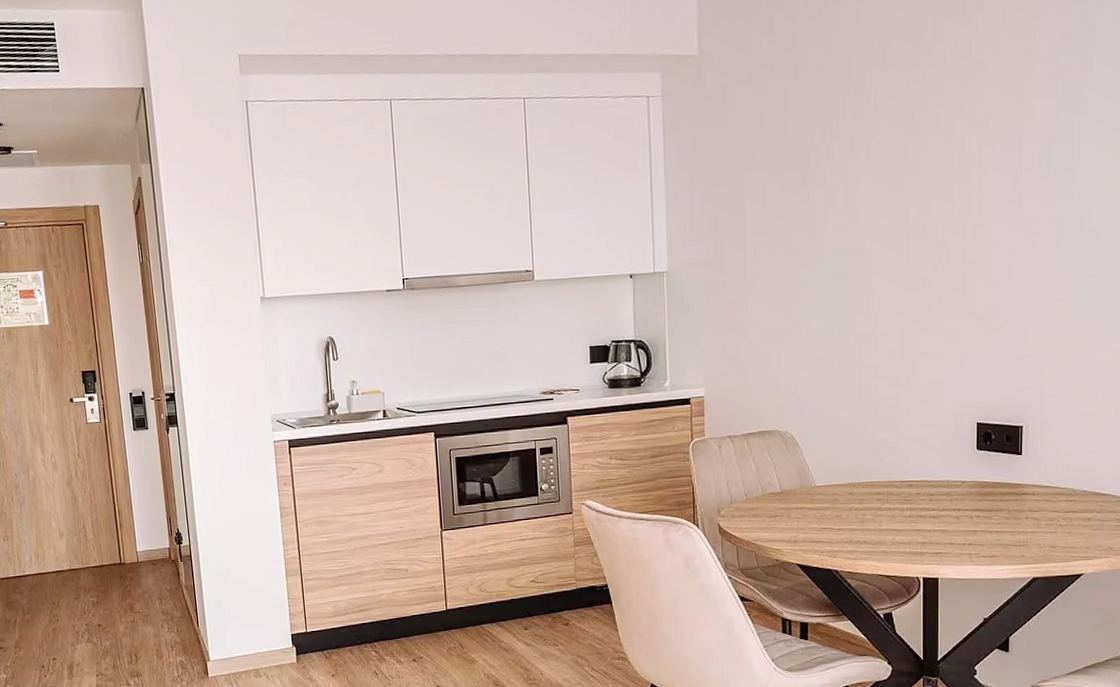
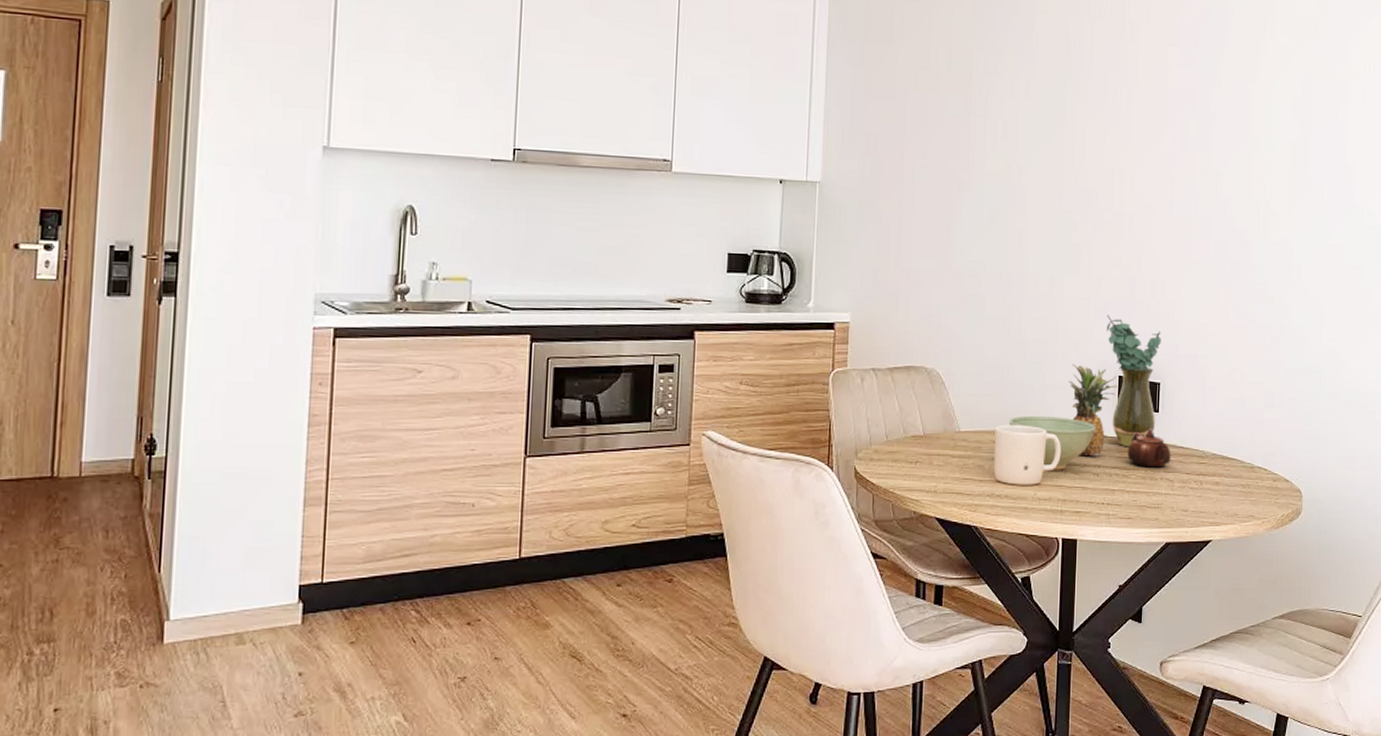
mug: none [850,476,918,532] -> present [993,424,1061,485]
bowl: none [863,466,955,516] -> present [1008,415,1096,470]
fruit: none [924,415,977,502] -> present [1069,364,1118,457]
vase: none [962,364,1023,490] -> present [1106,315,1161,447]
teapot: none [989,471,1037,508] -> present [1127,429,1171,468]

